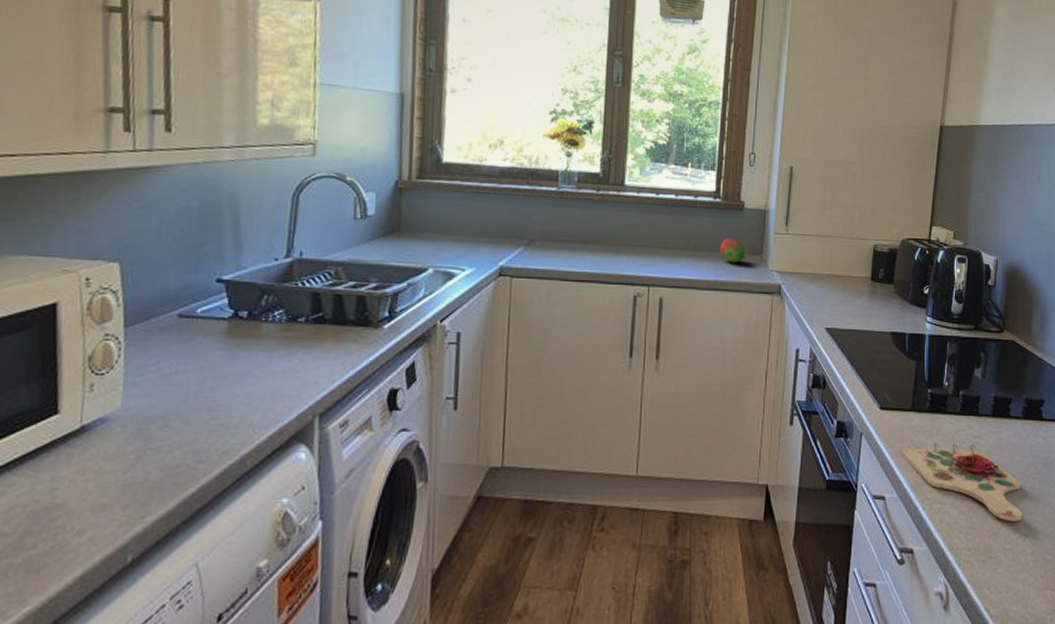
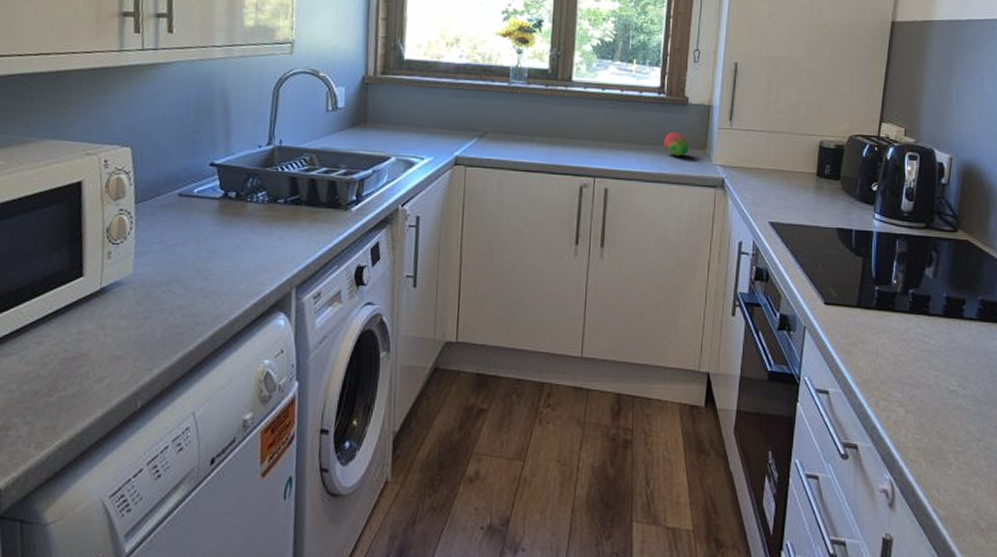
cutting board: present [900,442,1023,521] -> none [844,339,976,424]

